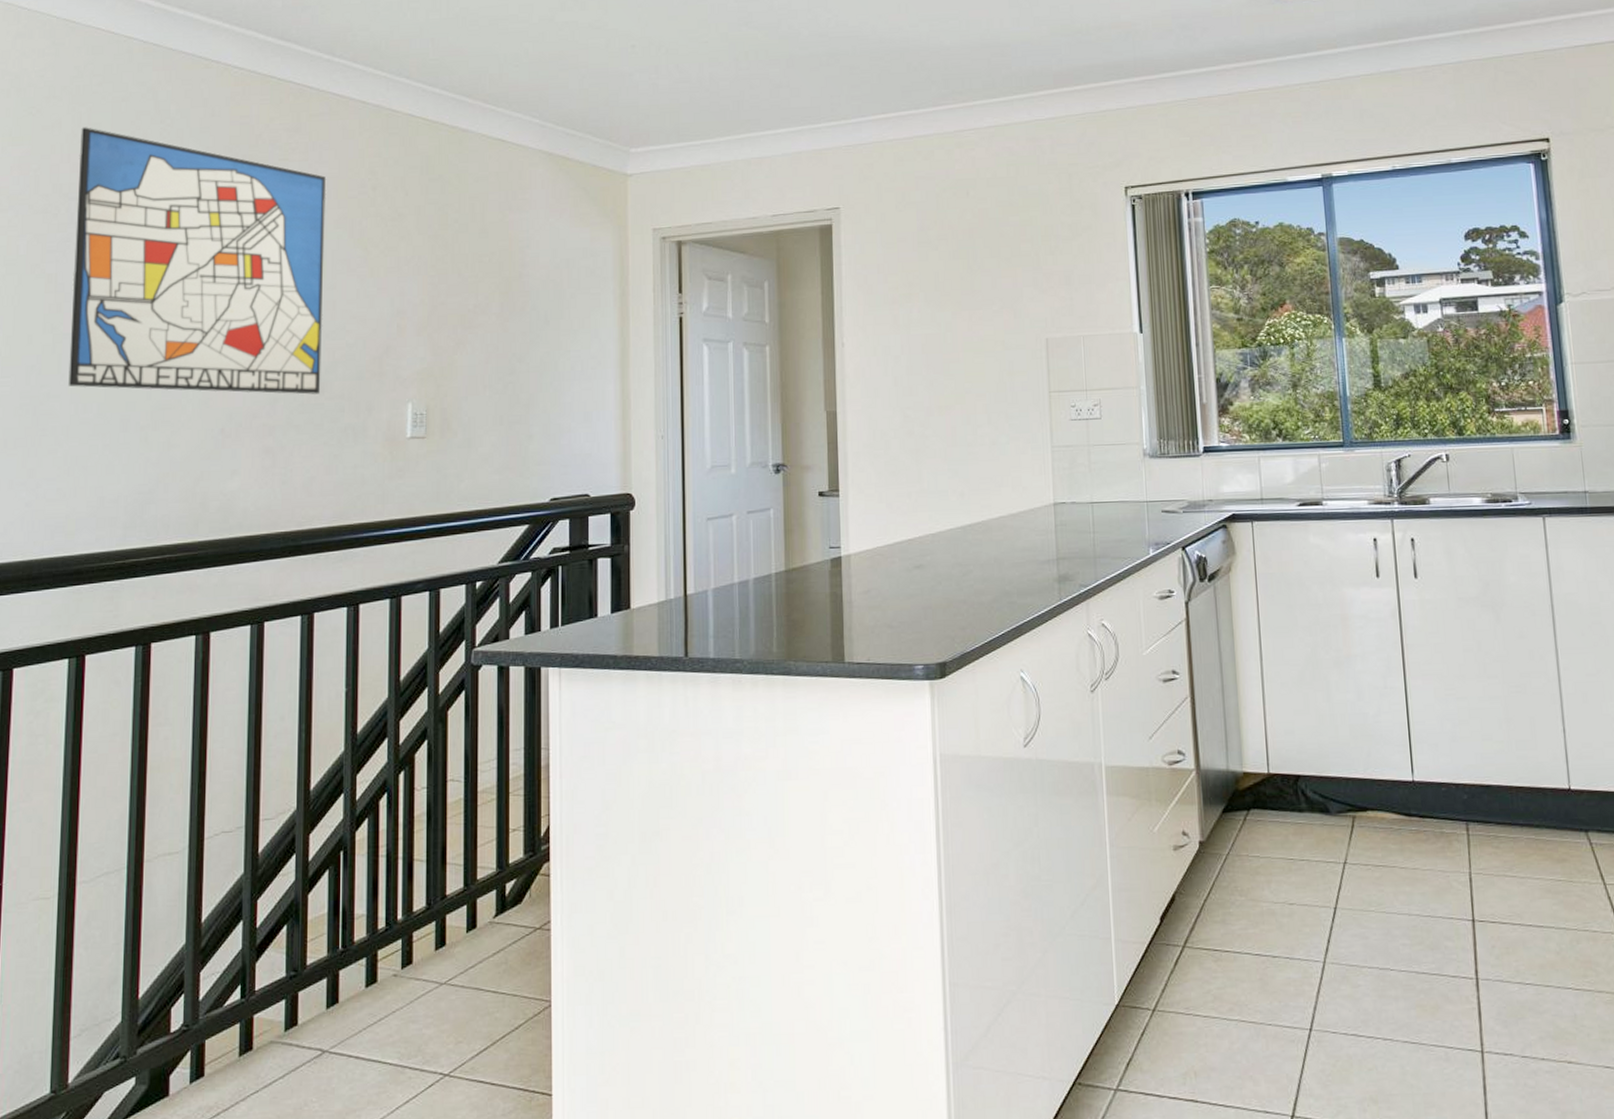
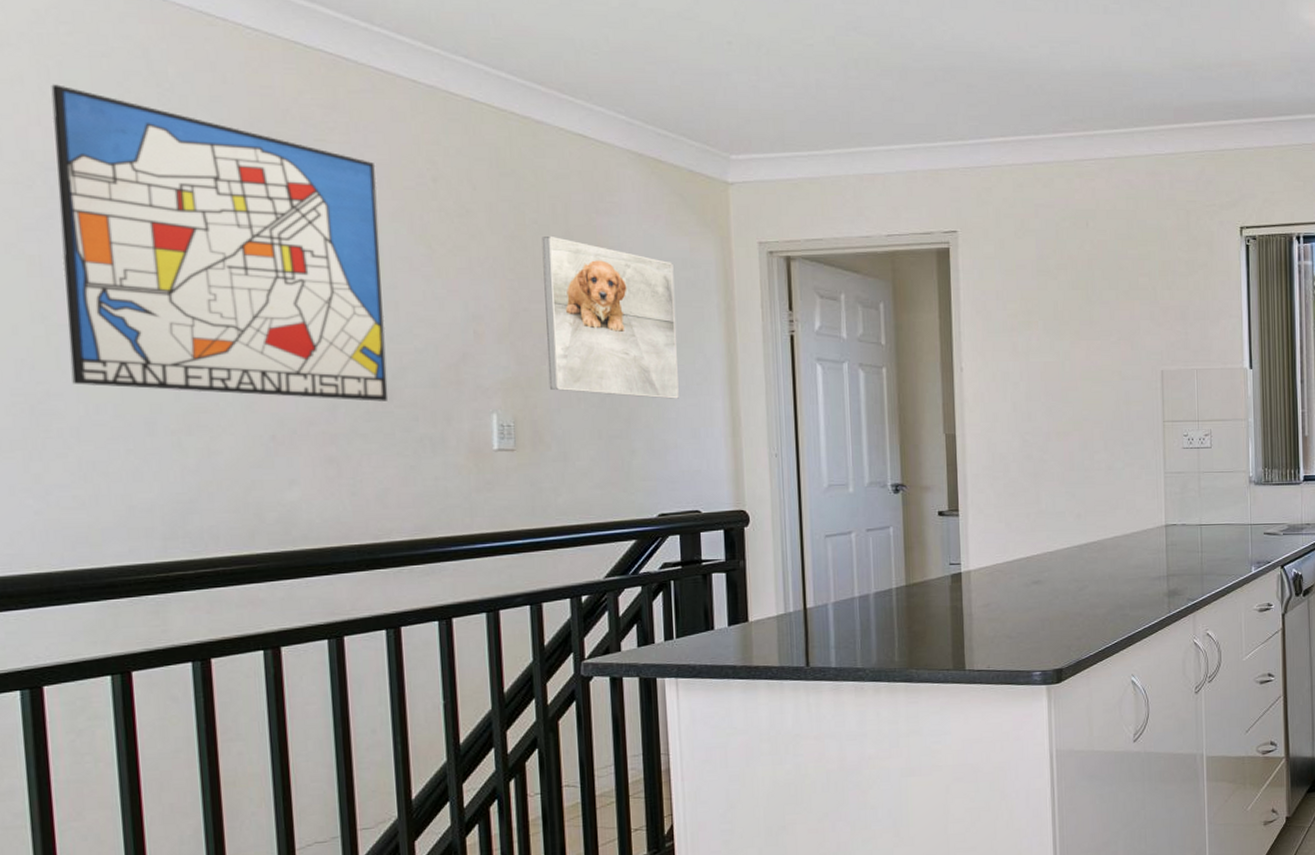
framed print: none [459,233,575,384] -> present [541,235,679,399]

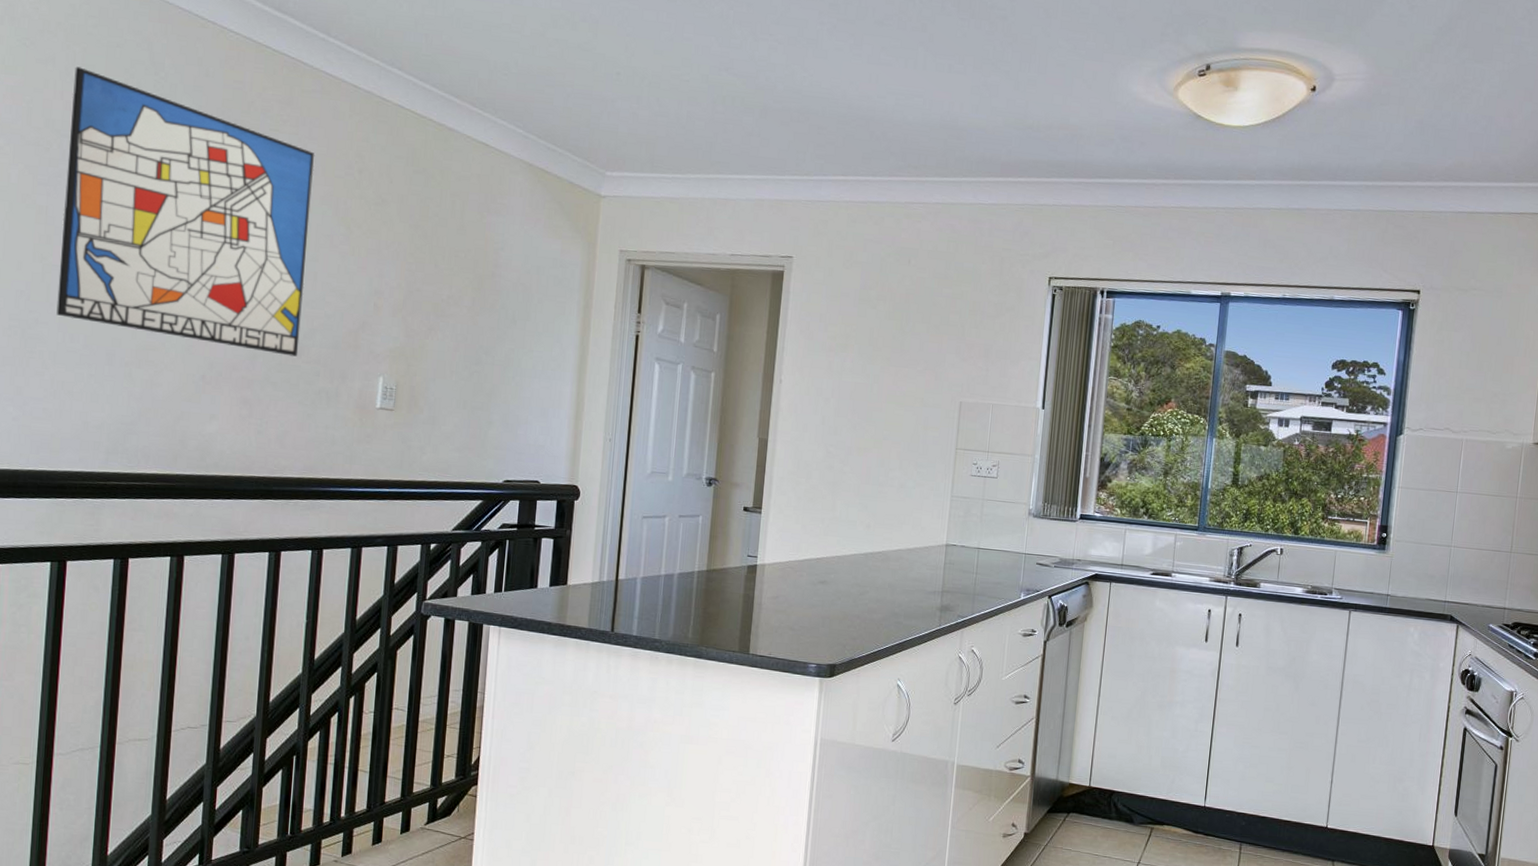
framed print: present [541,235,679,399] -> none [428,228,546,381]

